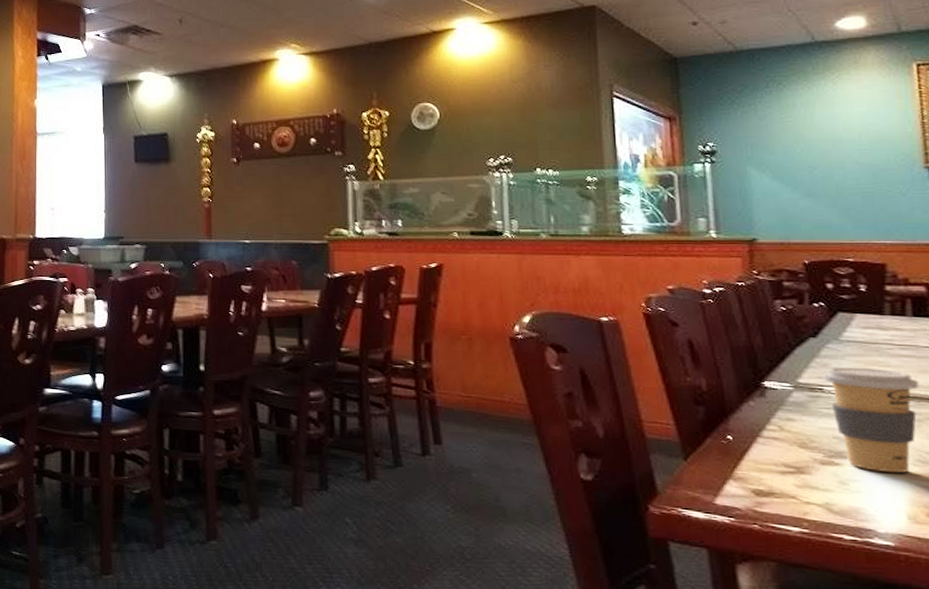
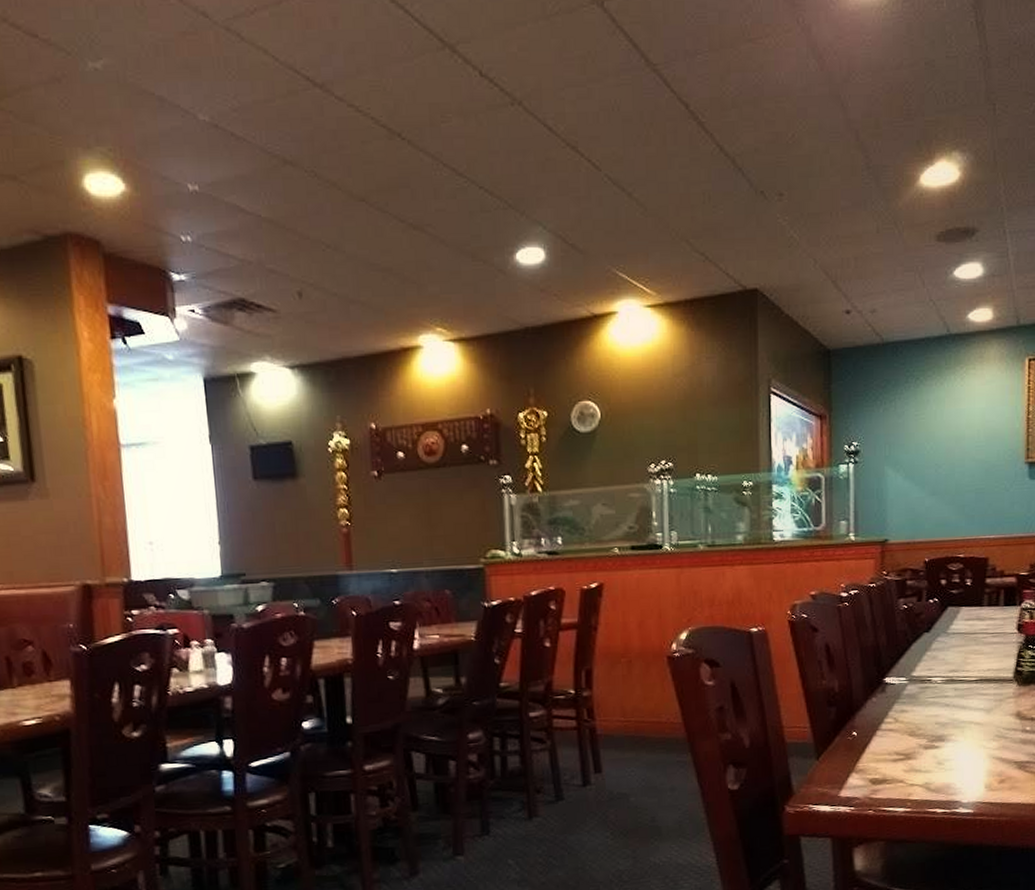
coffee cup: present [822,367,919,473] -> none [931,656,1003,750]

